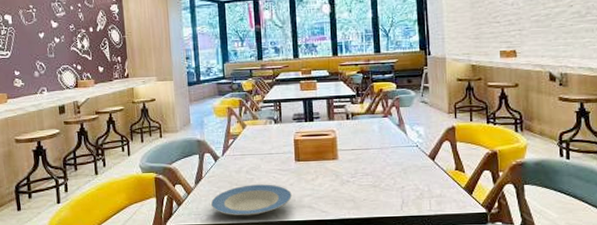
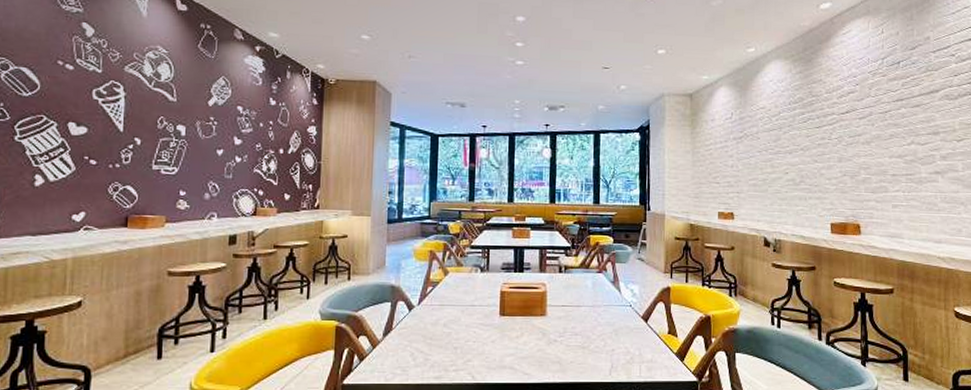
plate: present [210,184,292,216] -> none [398,340,492,376]

